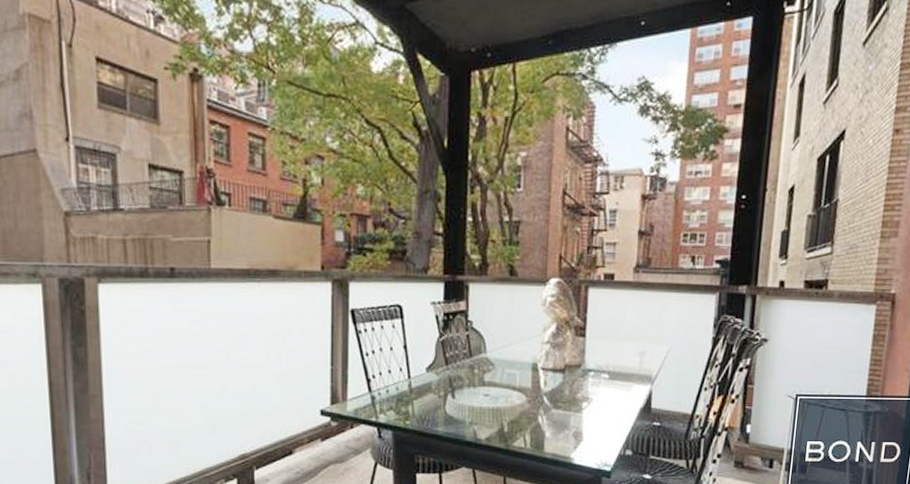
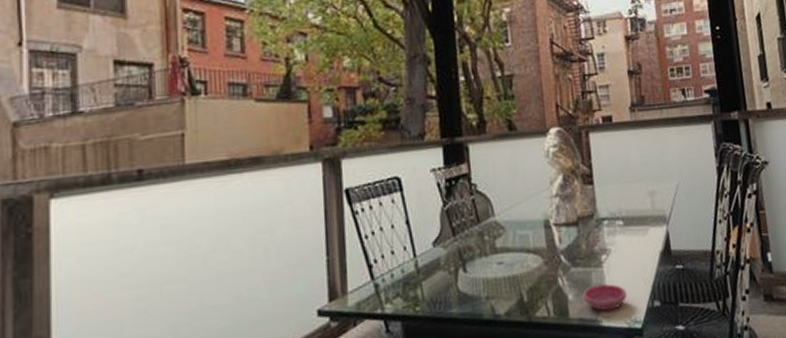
saucer: none [560,427,602,452] -> present [583,284,628,312]

